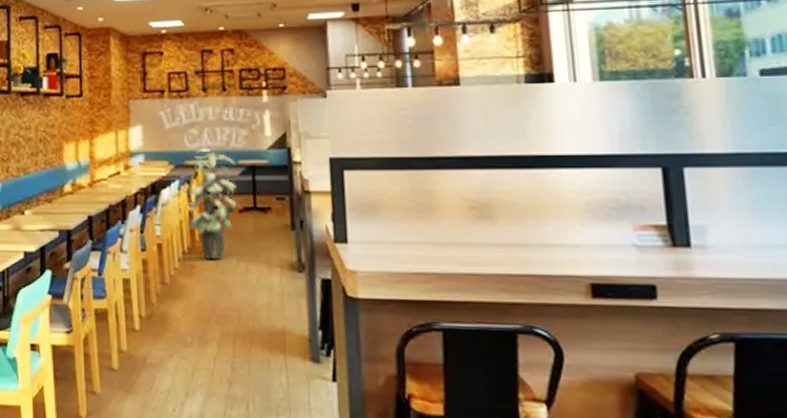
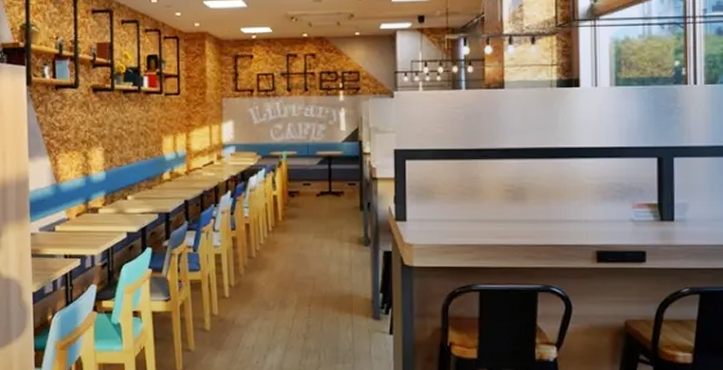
indoor plant: present [183,148,238,260] -> none [268,140,316,237]

